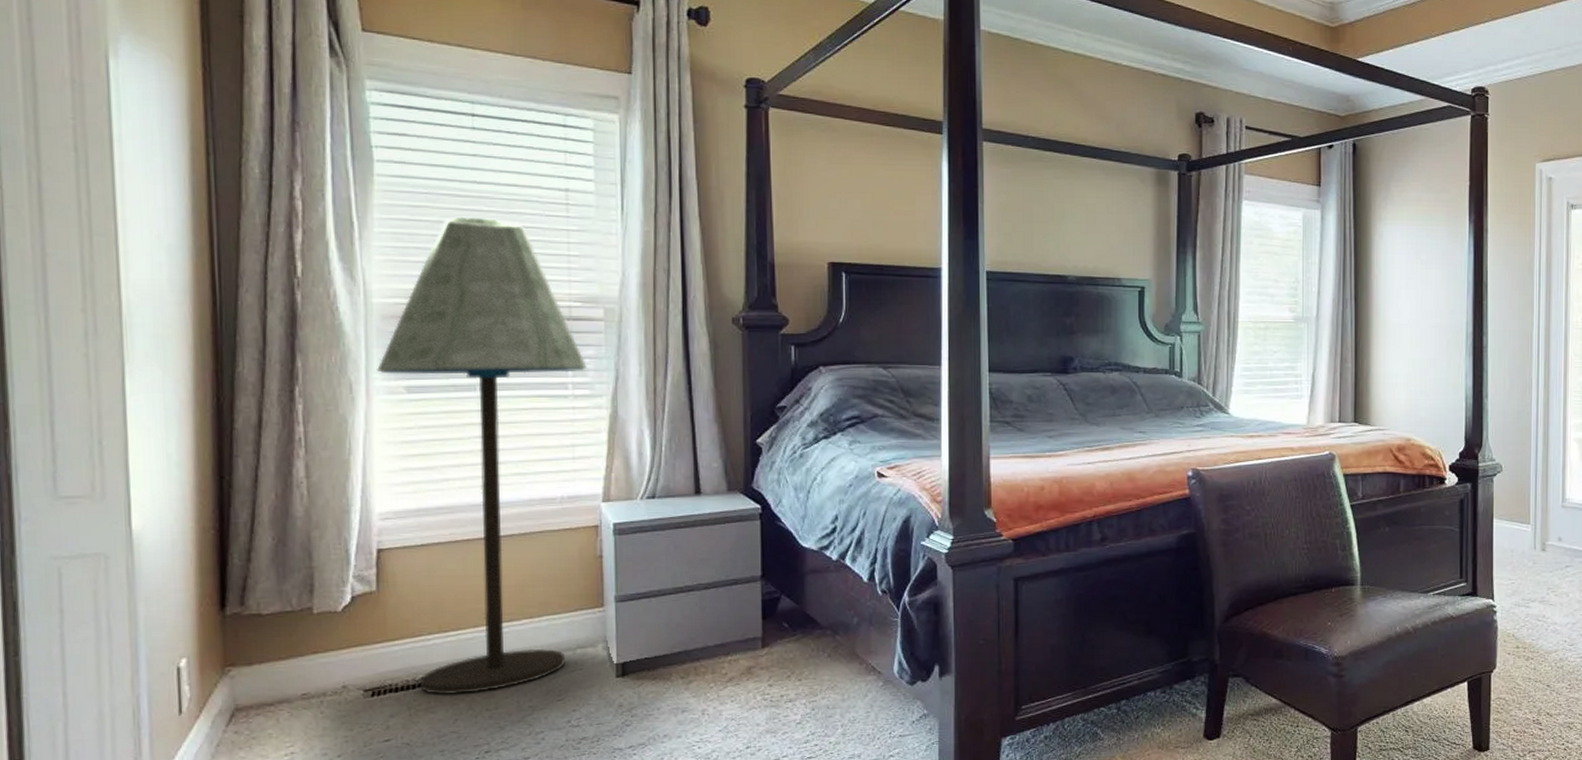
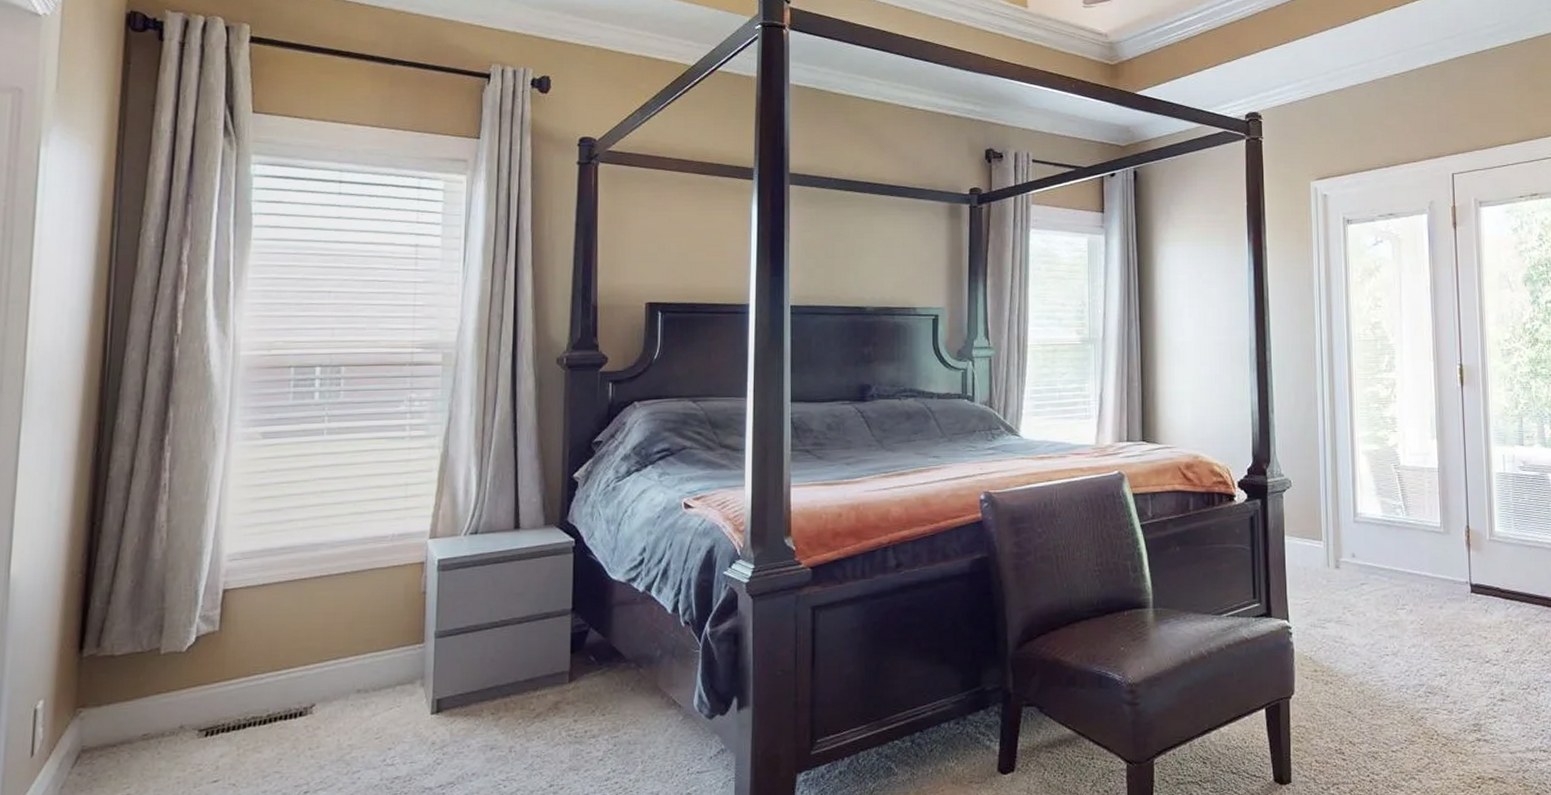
floor lamp: present [377,216,588,694] -> none [238,273,425,734]

